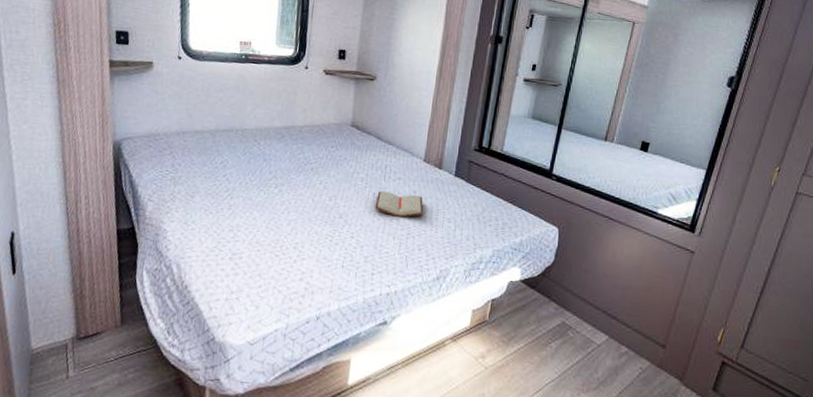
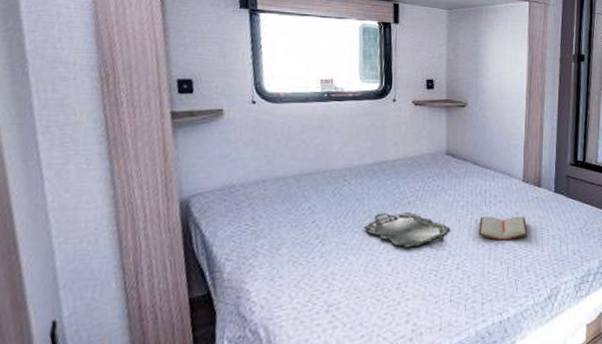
serving tray: none [269,175,349,211] -> present [364,213,451,248]

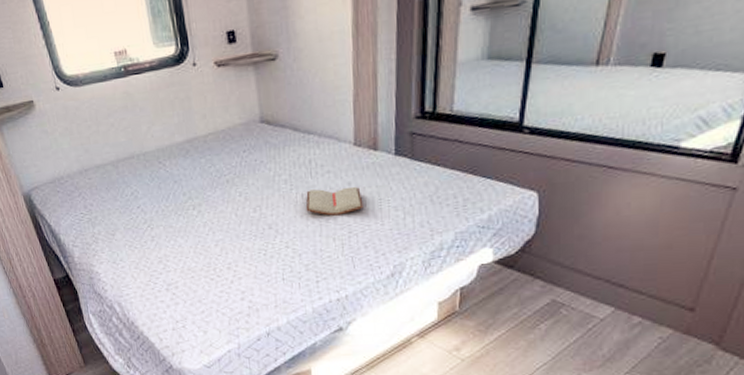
serving tray: present [364,213,451,248] -> none [186,191,275,228]

